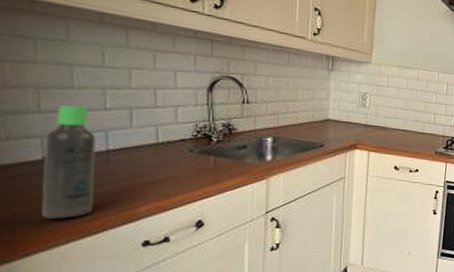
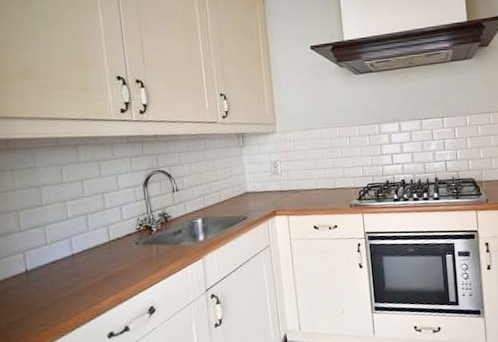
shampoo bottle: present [41,105,96,219] -> none [25,219,67,323]

